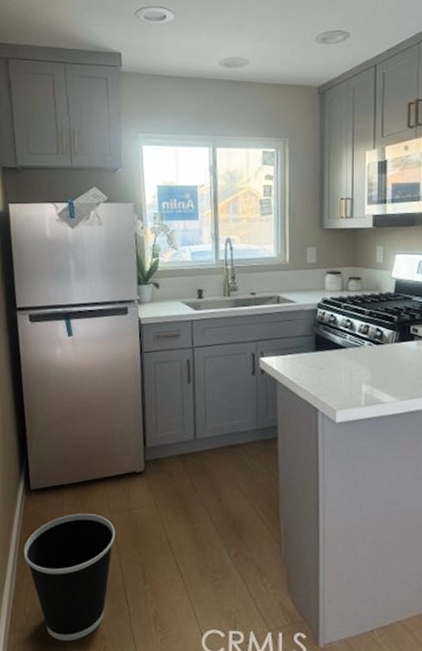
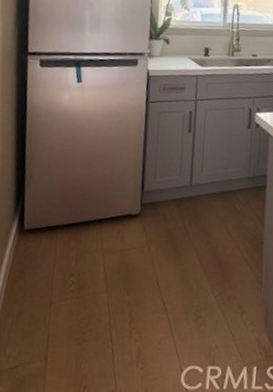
wastebasket: present [23,514,116,642] -> none [10,254,107,382]

